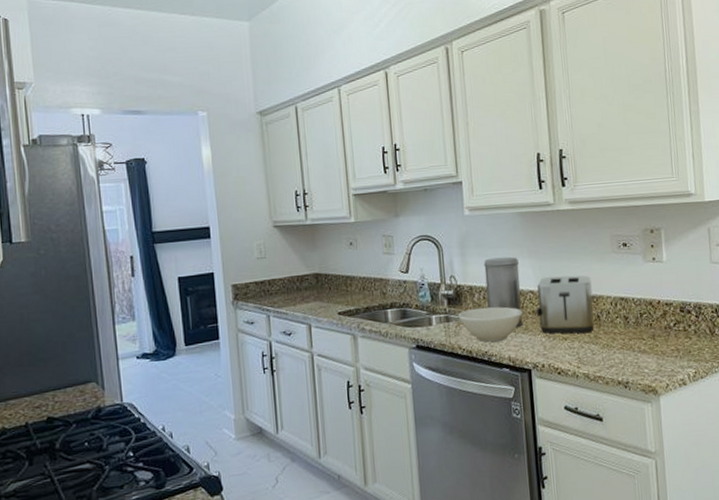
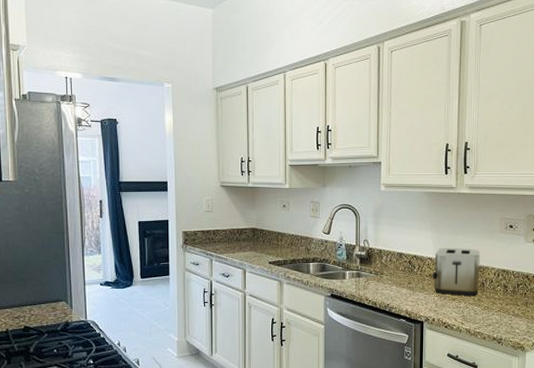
bowl: present [458,306,523,342] -> none [367,268,421,297]
canister: present [484,256,523,327] -> none [393,228,422,287]

